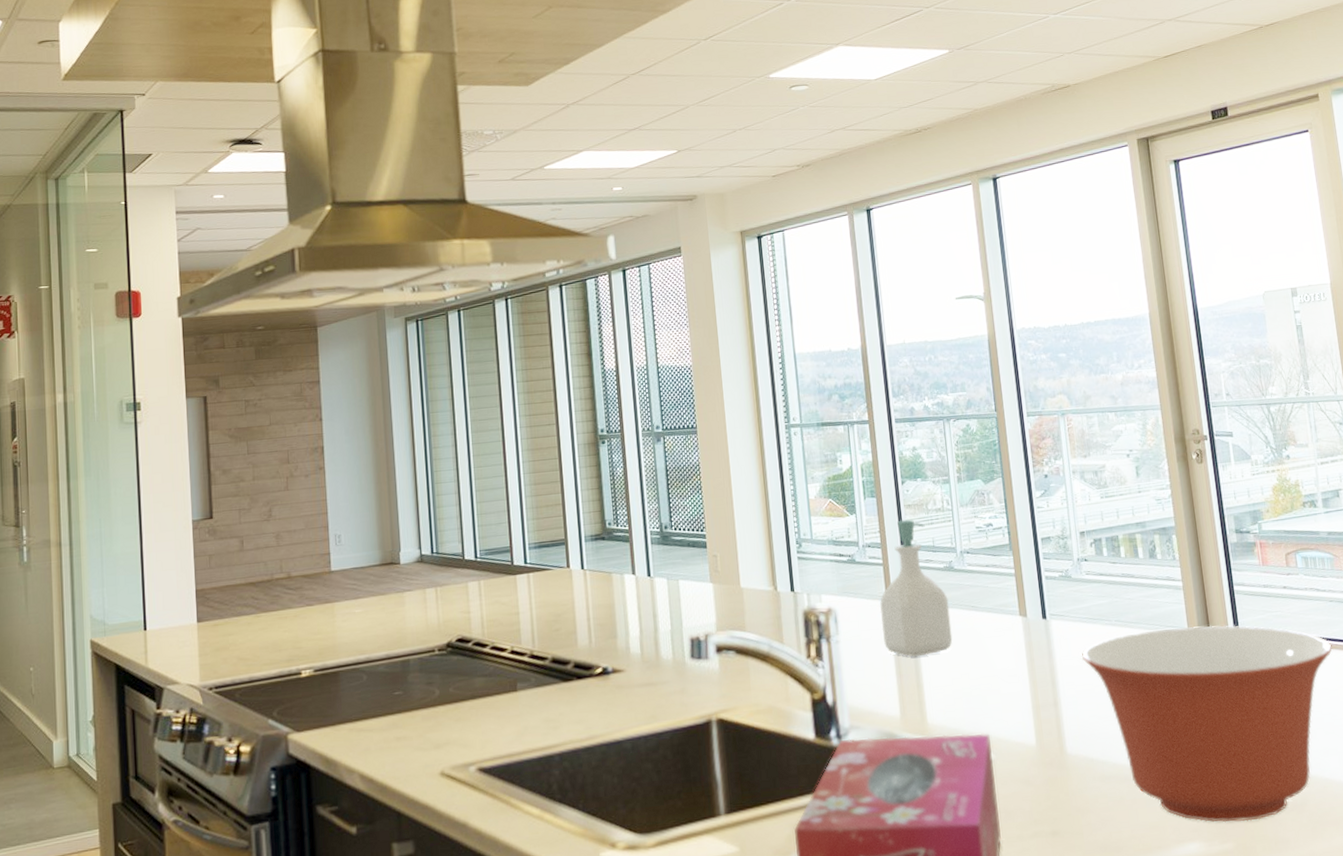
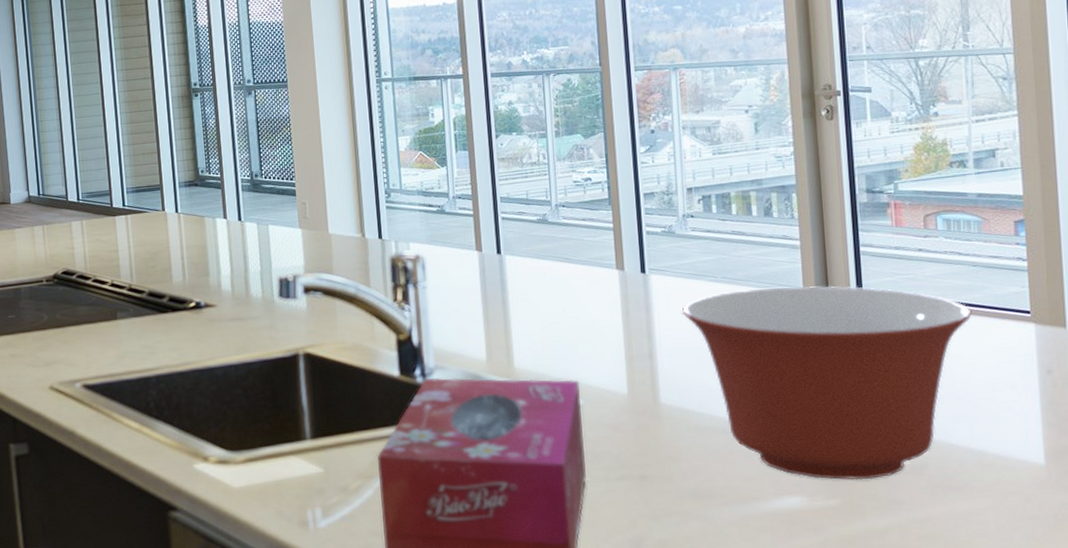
soap bottle: present [879,519,953,657] -> none [468,172,544,305]

